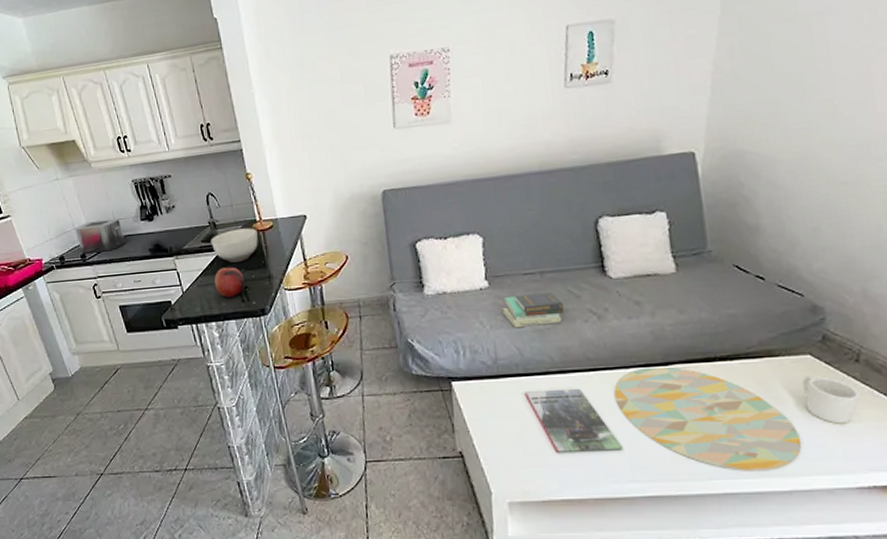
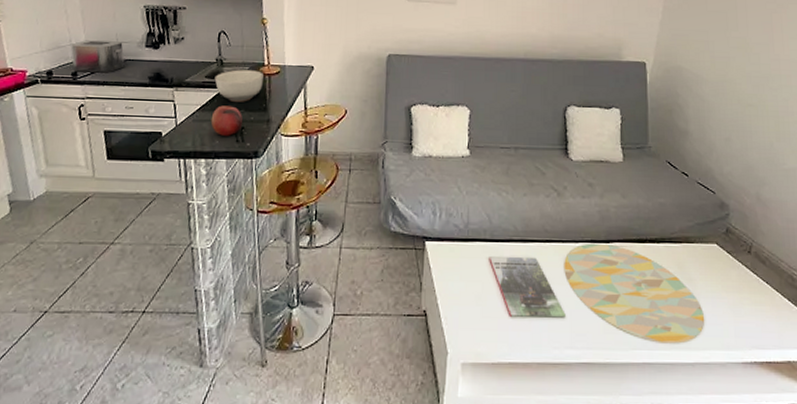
books: present [502,291,565,329] -> none [479,166,531,197]
mug: present [801,375,860,424] -> none [708,261,749,306]

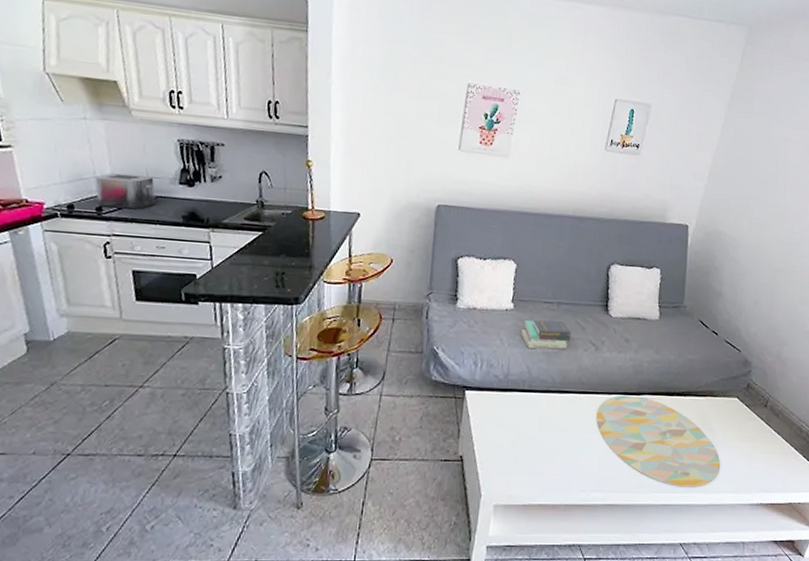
fruit: present [210,105,242,136] -> none [249,249,283,281]
bowl: present [214,69,264,102] -> none [254,213,307,247]
books: none [479,166,531,197] -> present [521,320,571,349]
magazine: present [489,257,566,318] -> none [526,406,595,464]

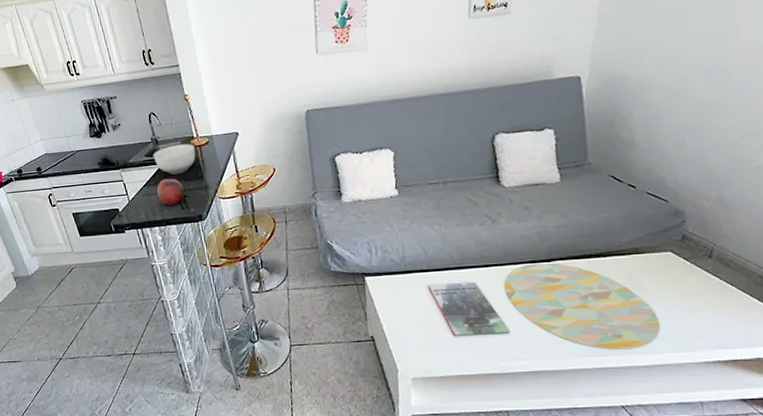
toaster: present [94,173,156,210] -> none [30,136,77,167]
fruit: none [249,249,283,281] -> present [156,178,184,205]
bowl: none [254,213,307,247] -> present [153,143,196,175]
books: present [521,320,571,349] -> none [410,198,464,231]
magazine: none [526,406,595,464] -> present [428,281,510,337]

